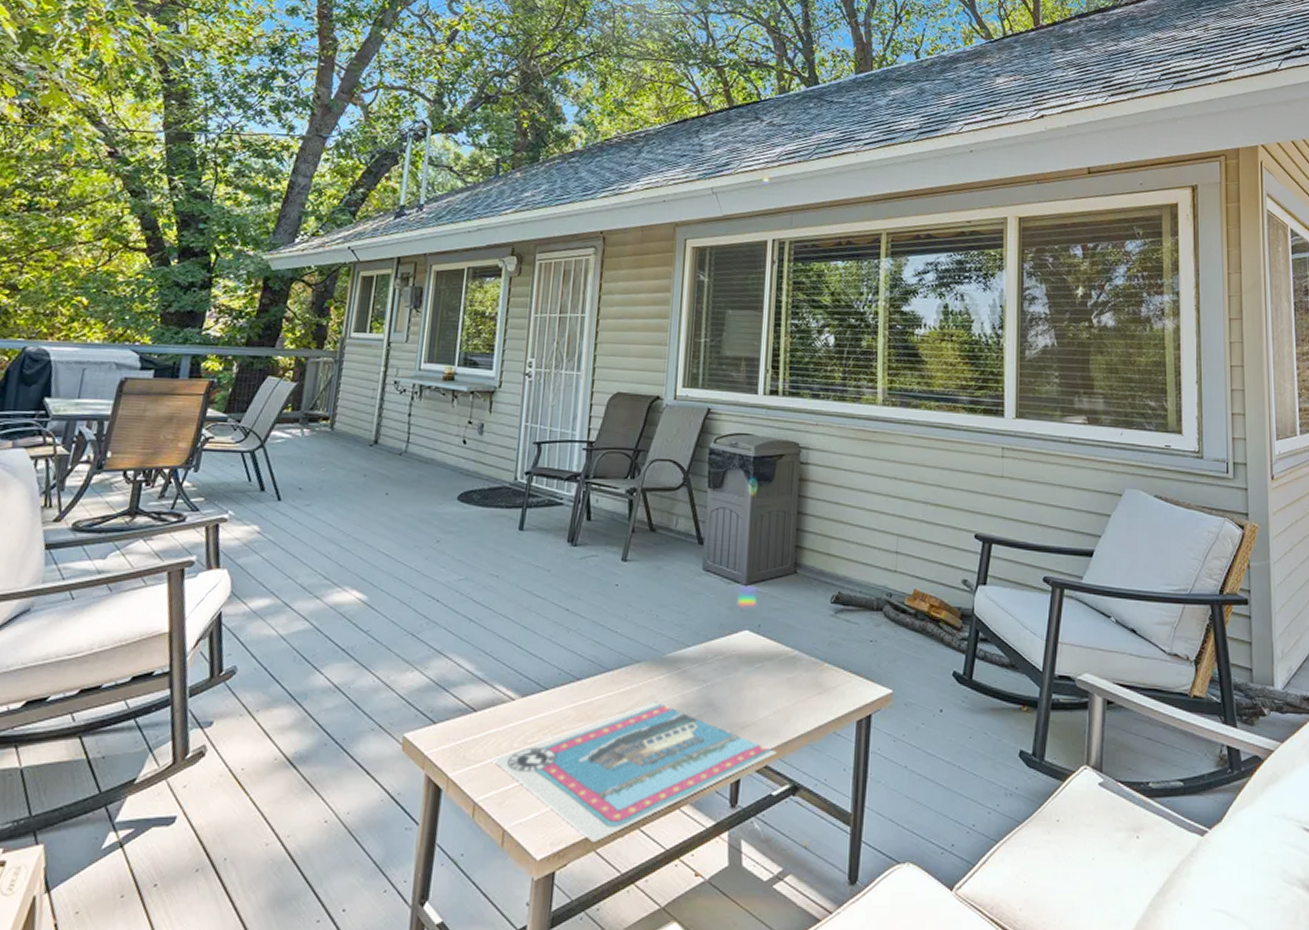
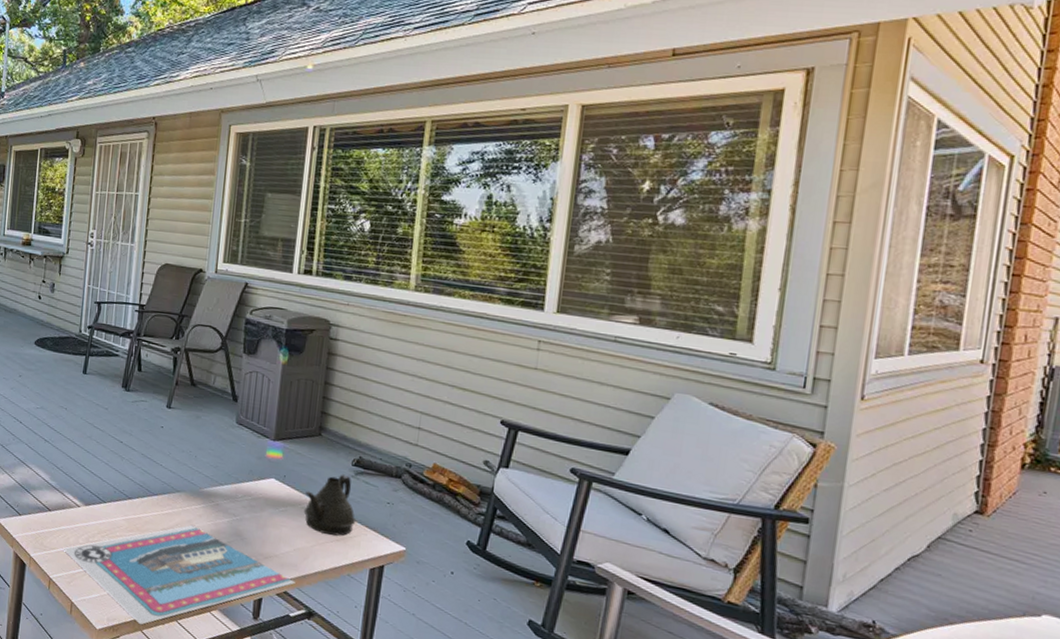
teapot: none [782,614,839,688] -> present [303,474,356,536]

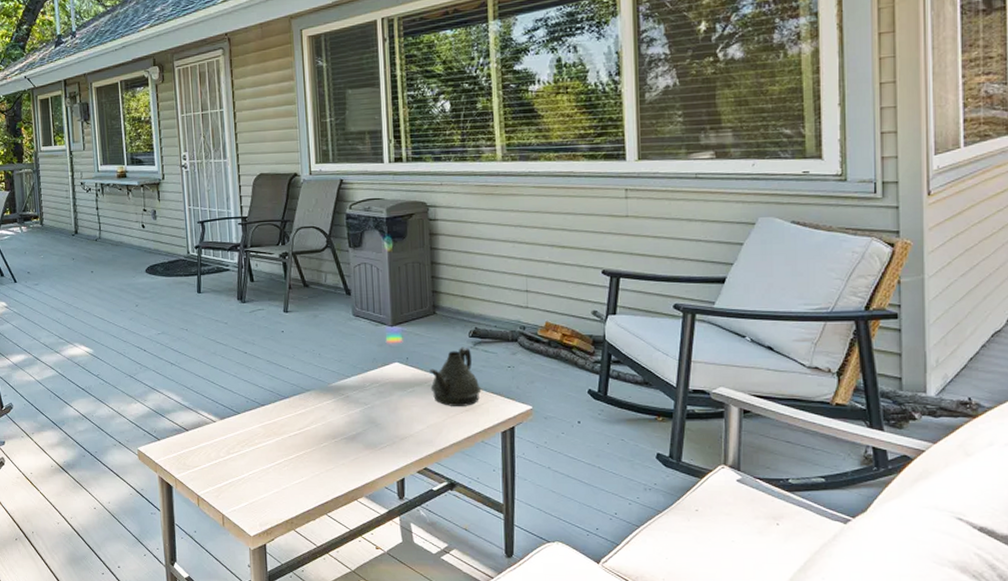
postcard: present [64,524,295,624] -> none [207,420,434,524]

